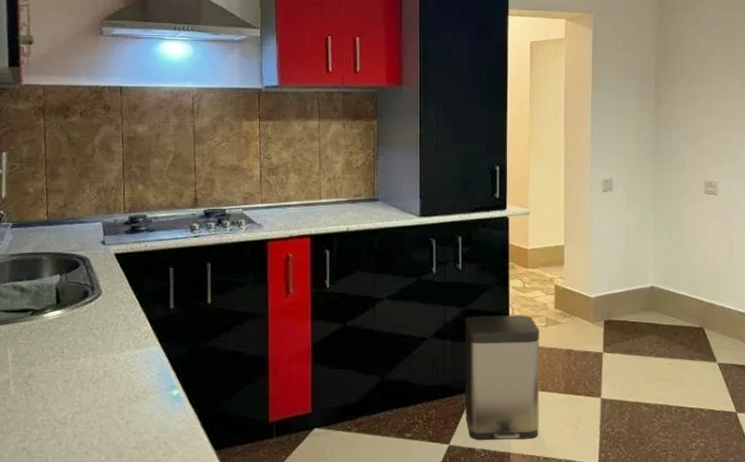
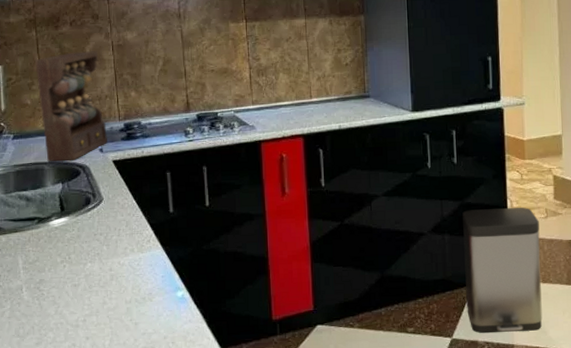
spice rack: none [41,142,111,252] -> present [35,51,107,161]

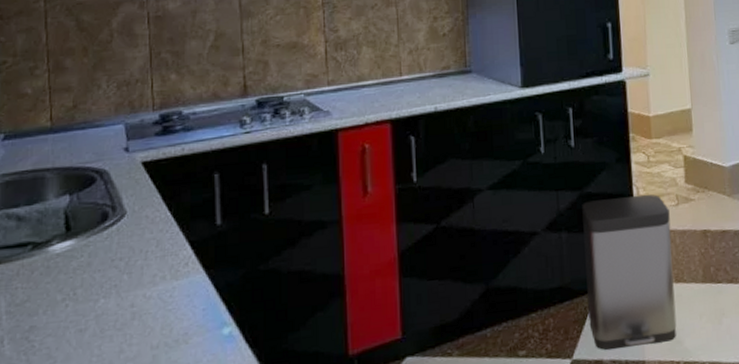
spice rack: present [35,51,107,161] -> none [41,24,136,167]

